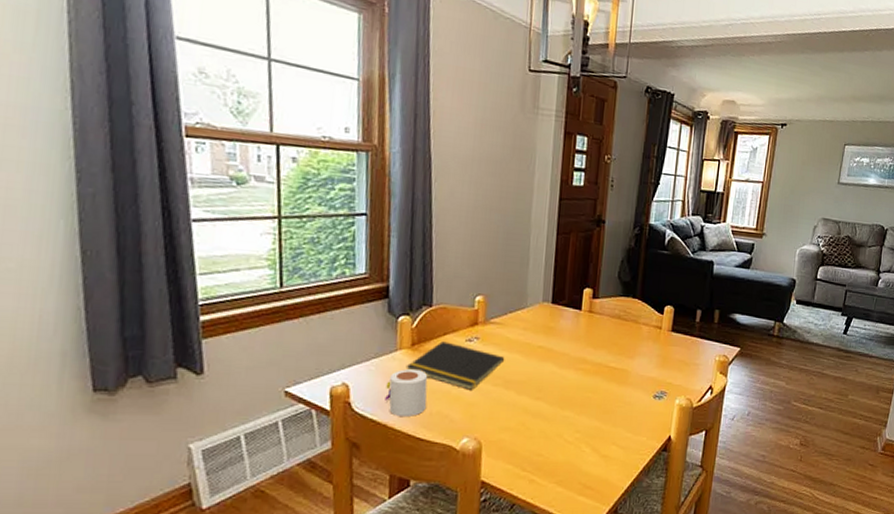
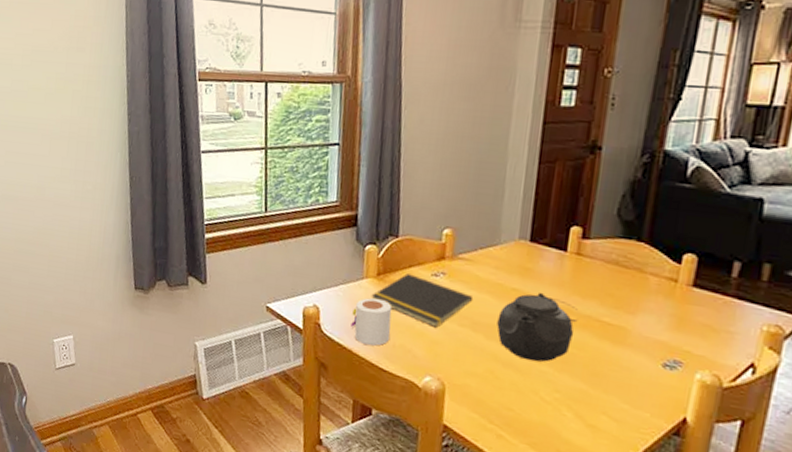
teapot: none [526,348,592,409] -> present [497,293,578,362]

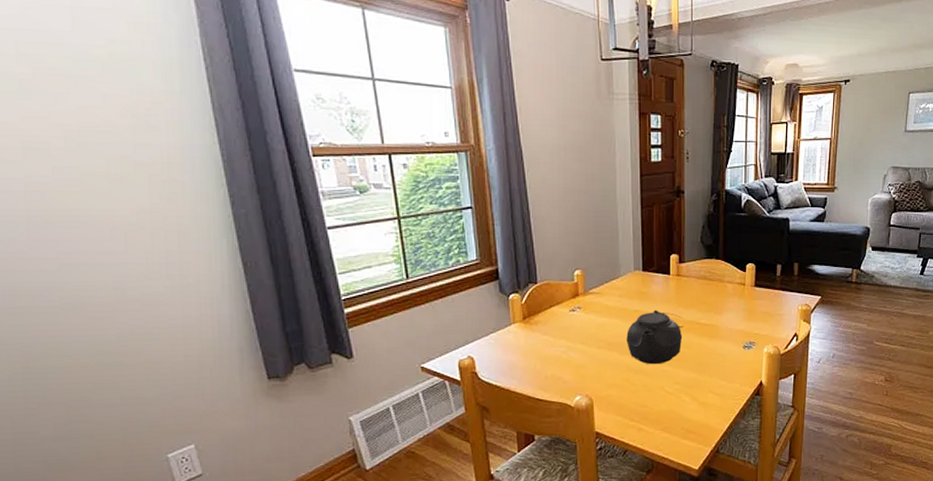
mug: present [351,298,392,346] -> none [505,340,542,381]
notepad: present [371,273,474,328] -> none [520,313,606,354]

